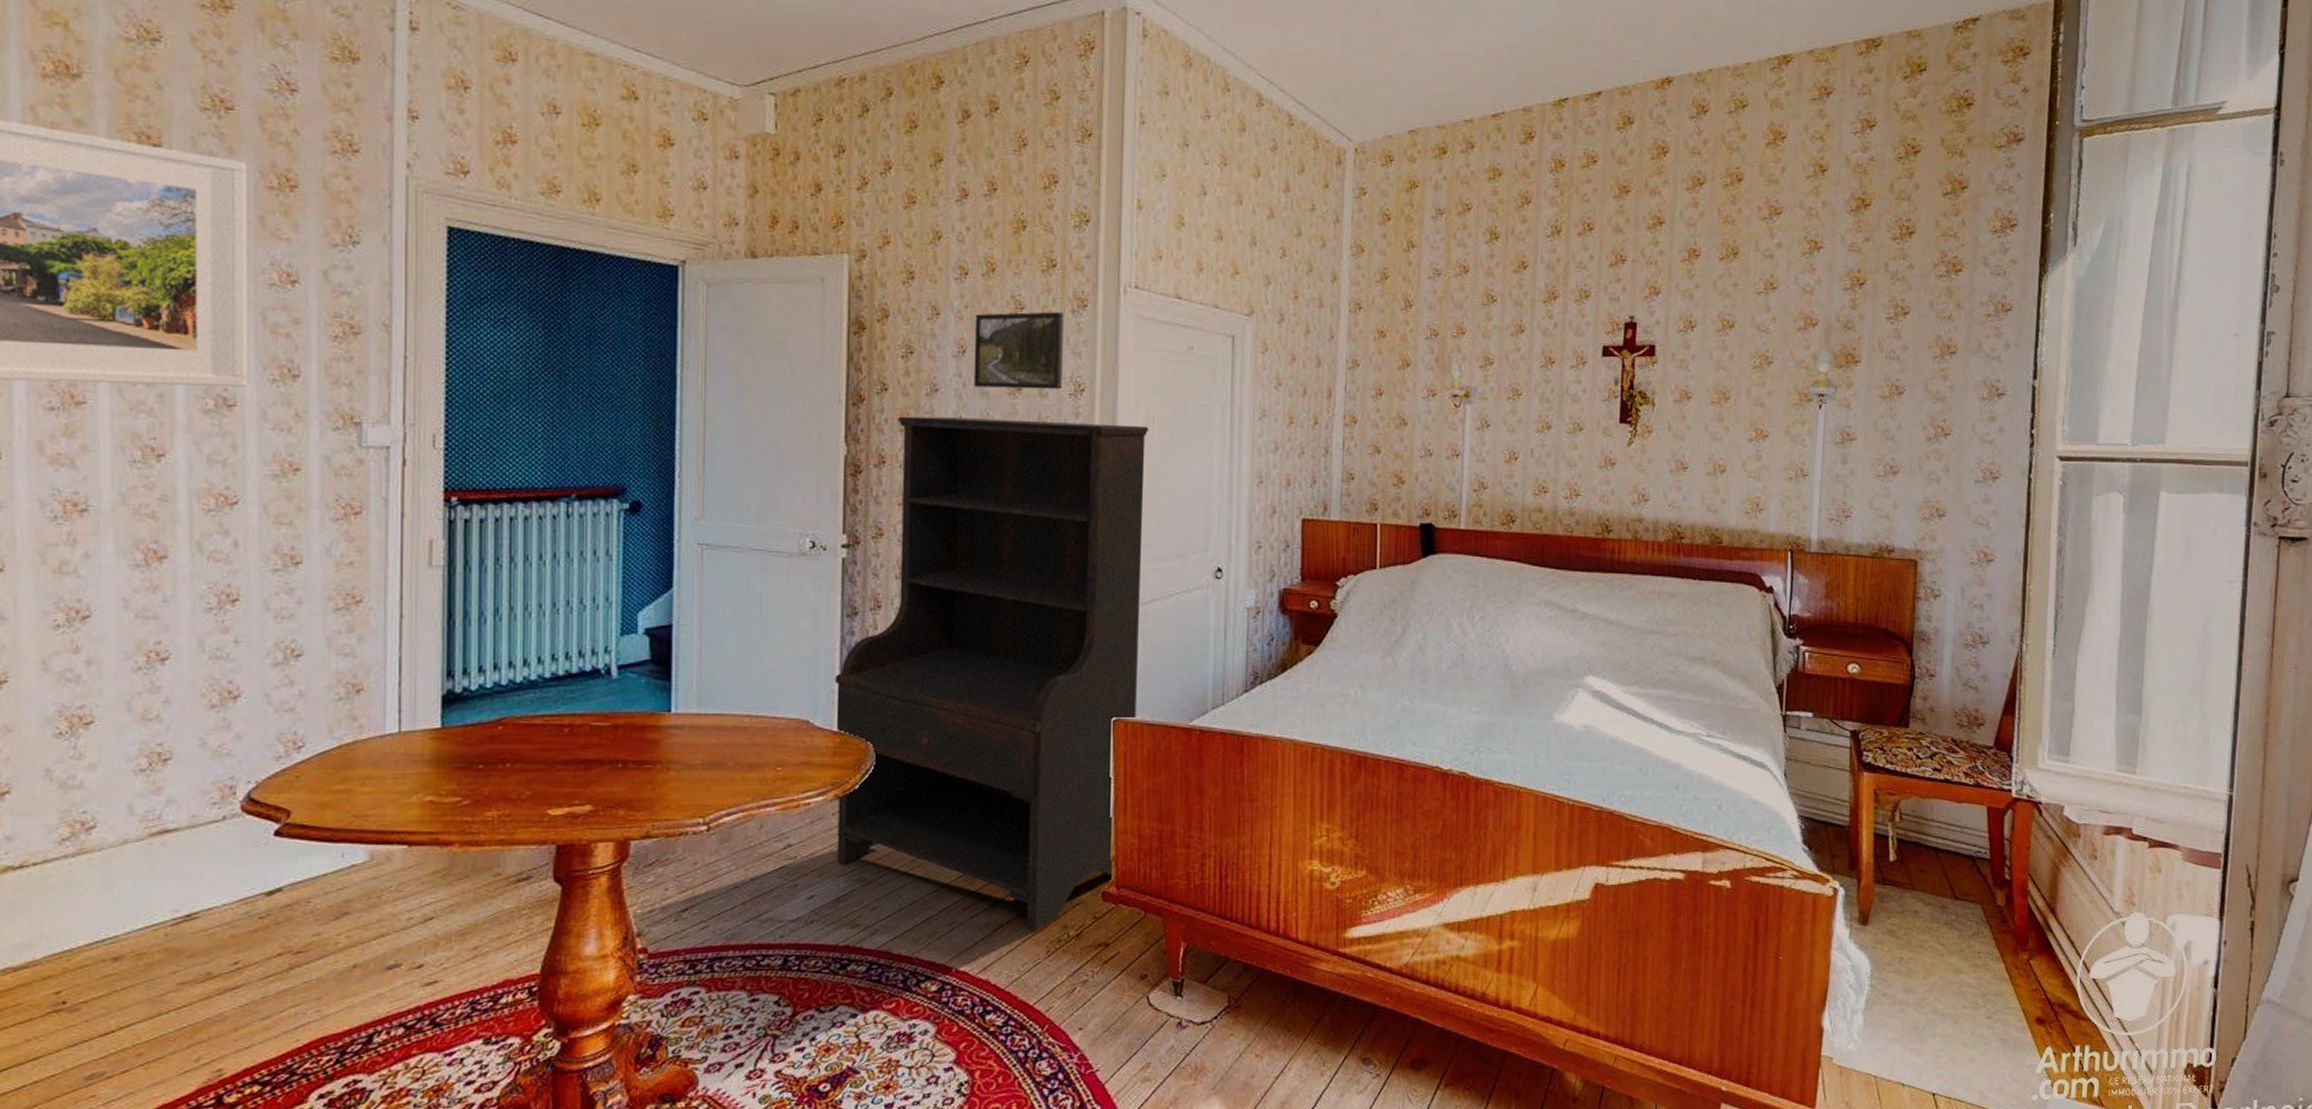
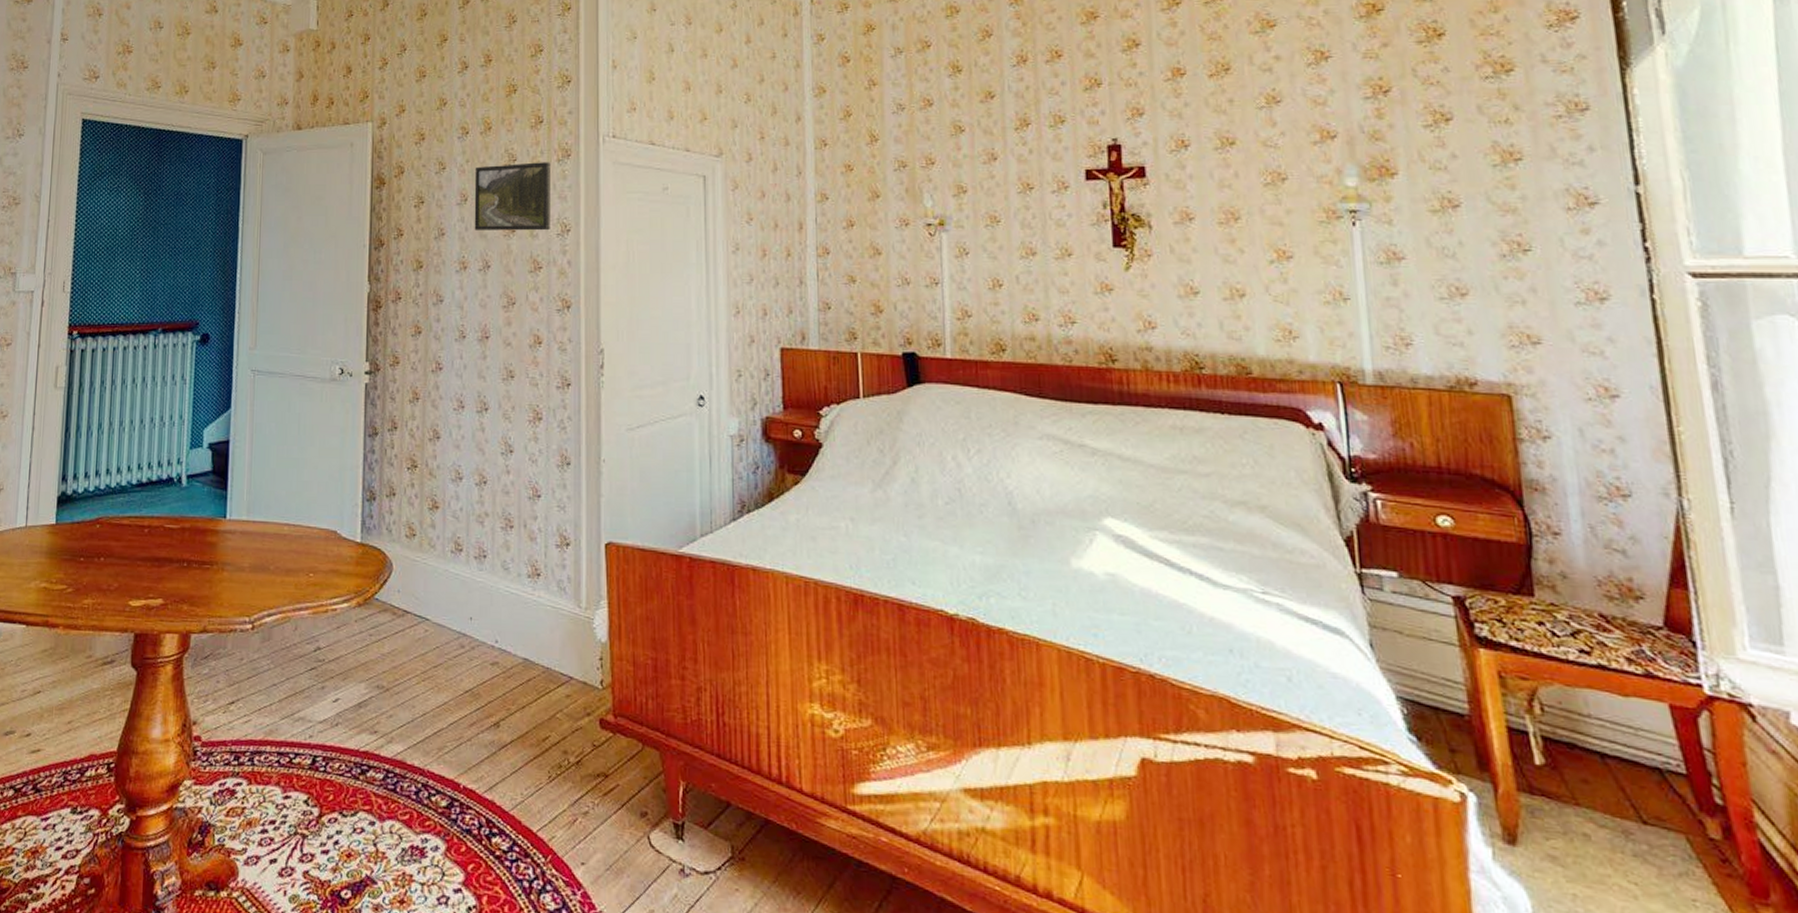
bookshelf: present [835,416,1149,932] -> none [358,257,630,755]

